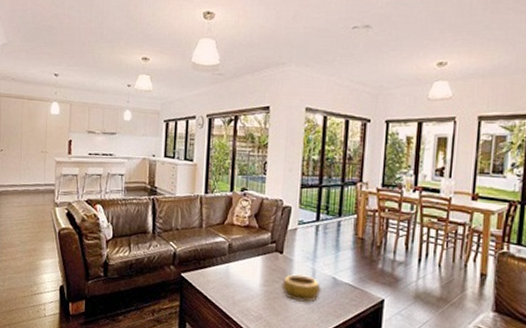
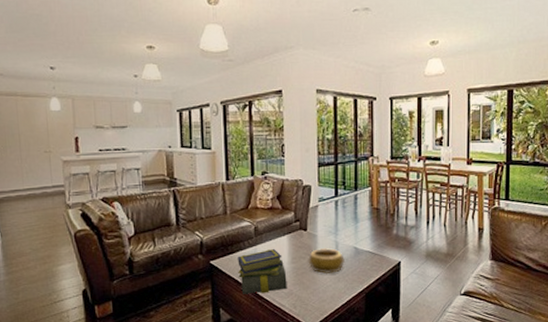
stack of books: none [208,268,258,314] -> present [237,249,287,294]

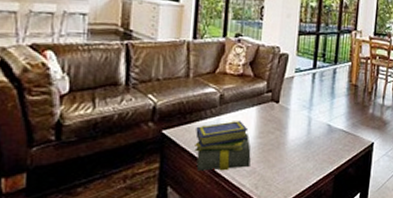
decorative bowl: present [308,247,345,275] -> none [276,122,317,153]

